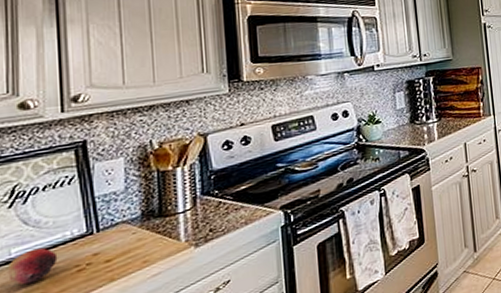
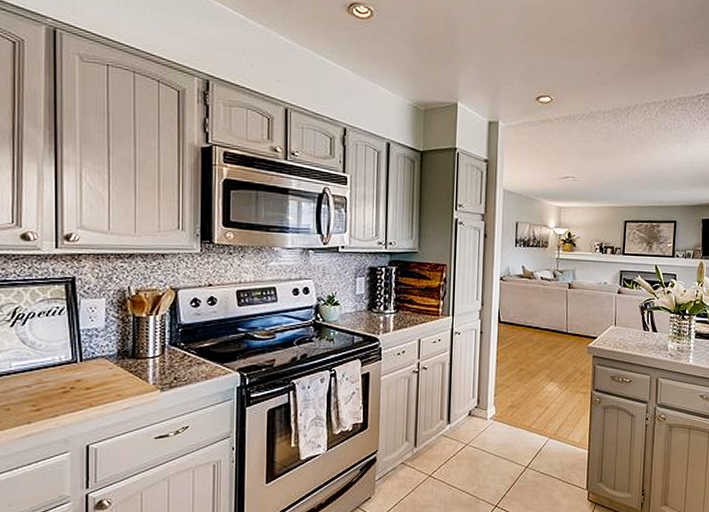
fruit: present [8,247,58,285] -> none [9,366,48,395]

